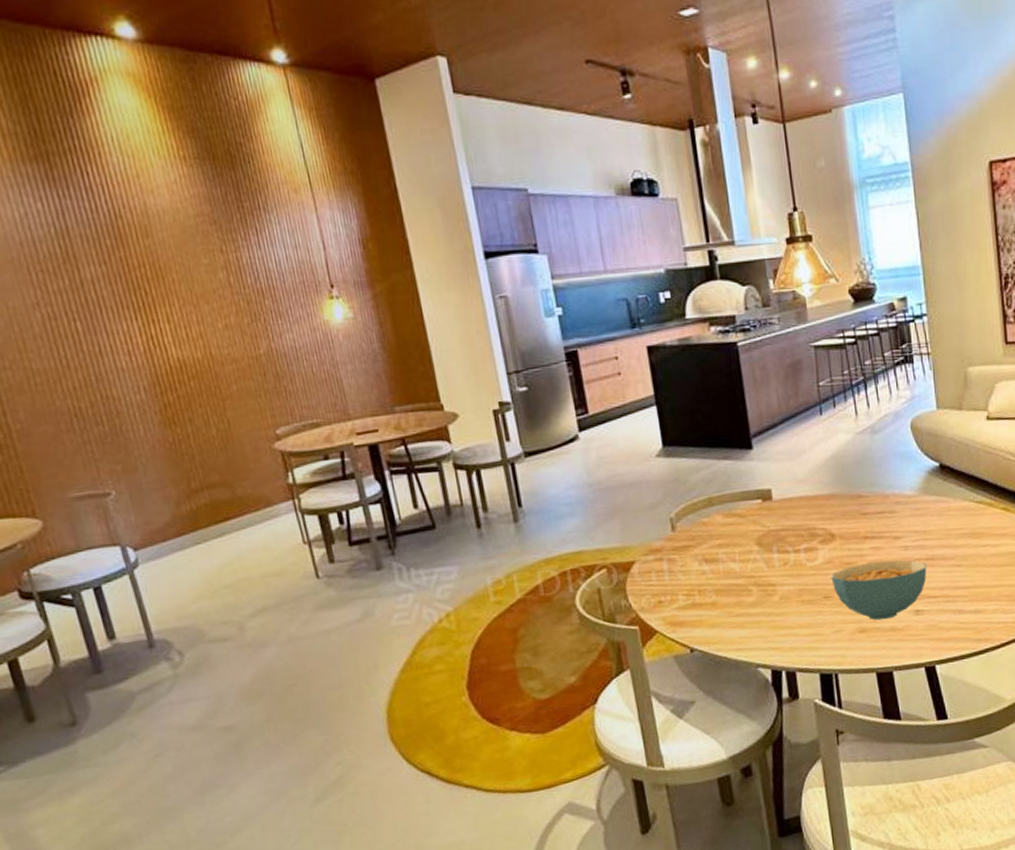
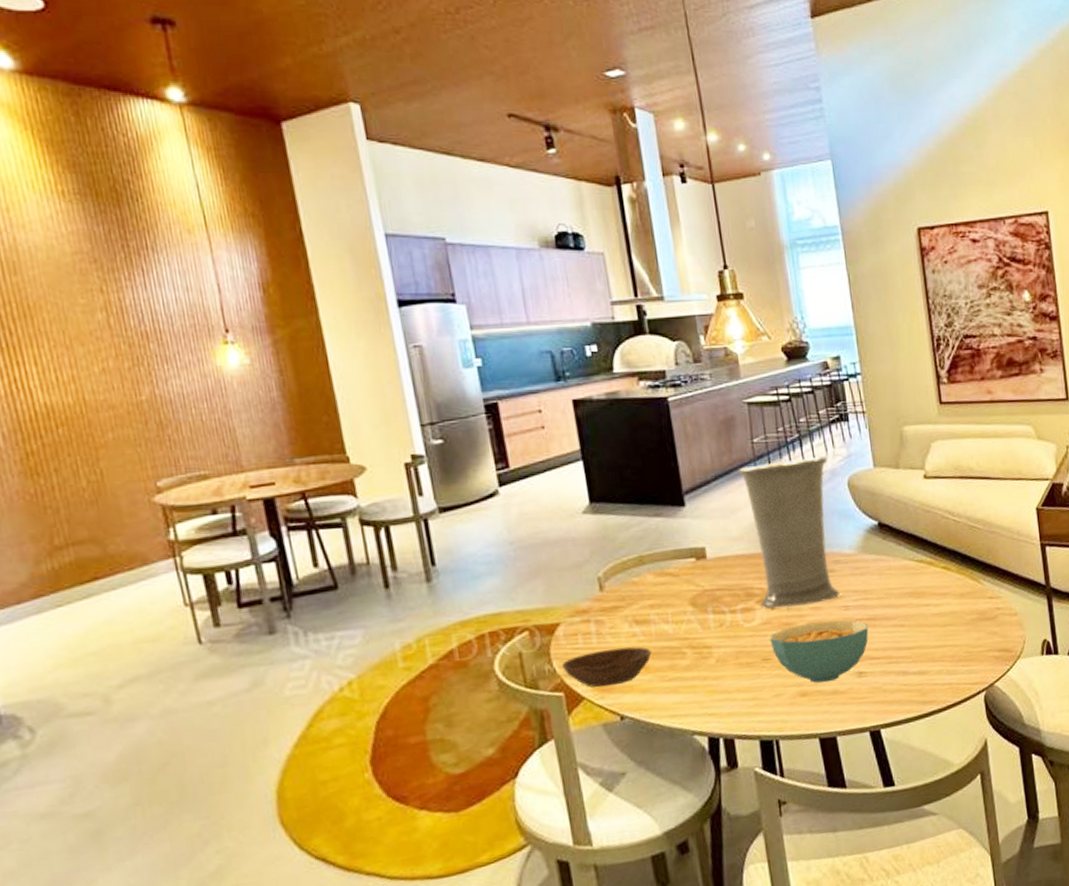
bowl: none [636,584,720,622] -> present [561,647,652,688]
vase: none [804,399,899,548] -> present [738,456,839,608]

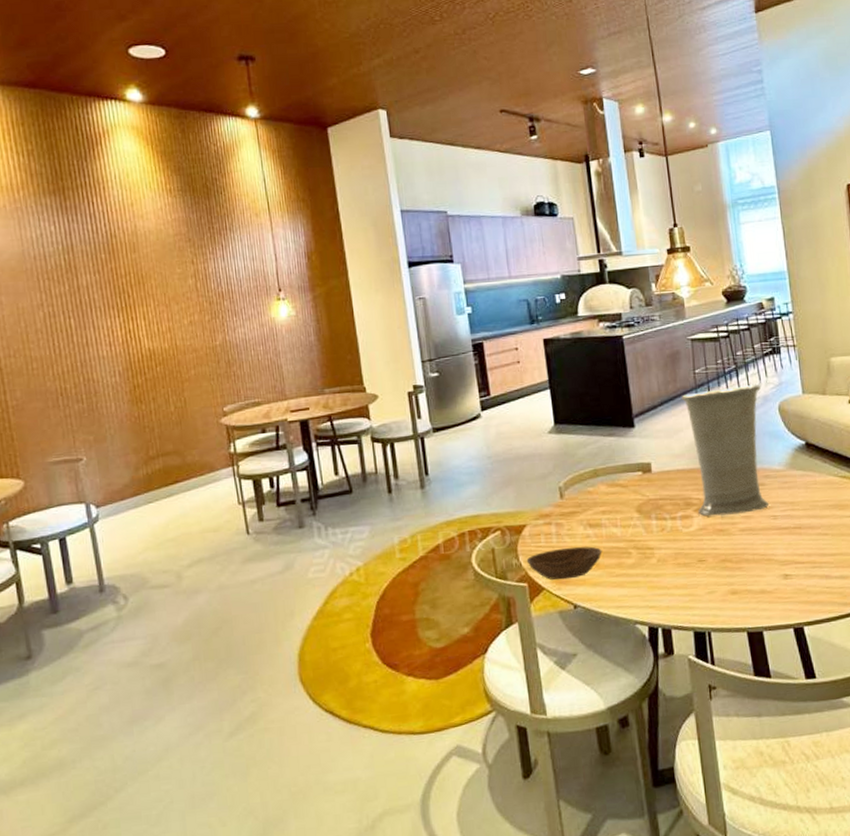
cereal bowl: present [769,620,869,683] -> none [705,528,795,583]

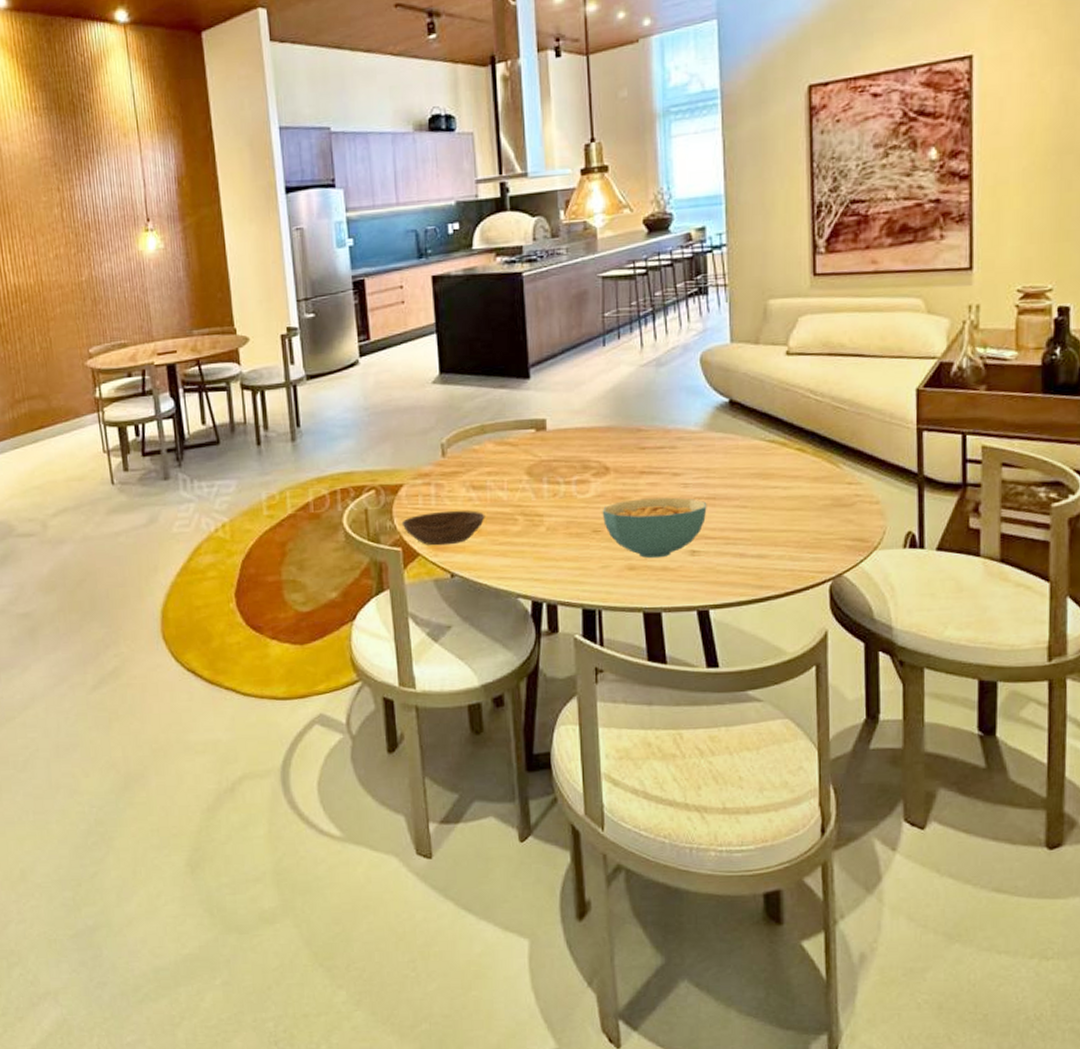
vase: present [681,385,769,516] -> none [586,331,680,482]
cereal bowl: none [705,528,795,583] -> present [602,497,707,559]

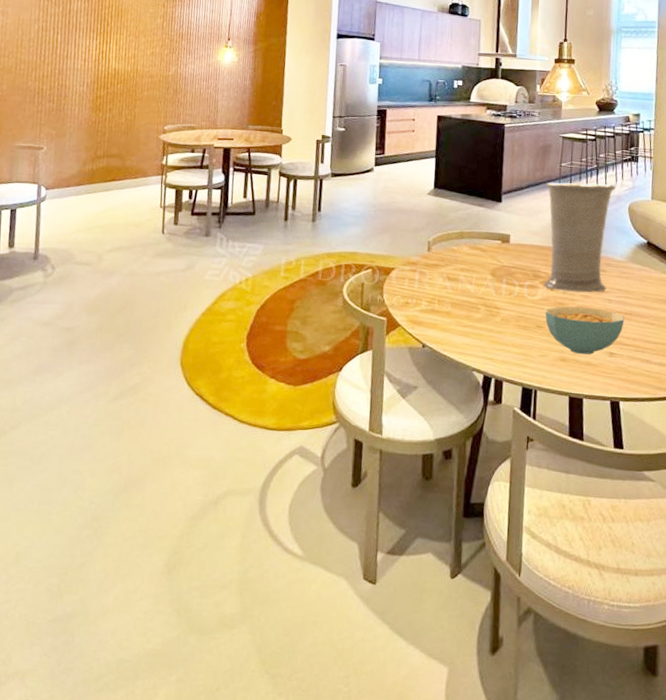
bowl: present [401,510,485,546] -> none [389,293,455,321]
vase: none [586,331,680,482] -> present [544,182,616,293]

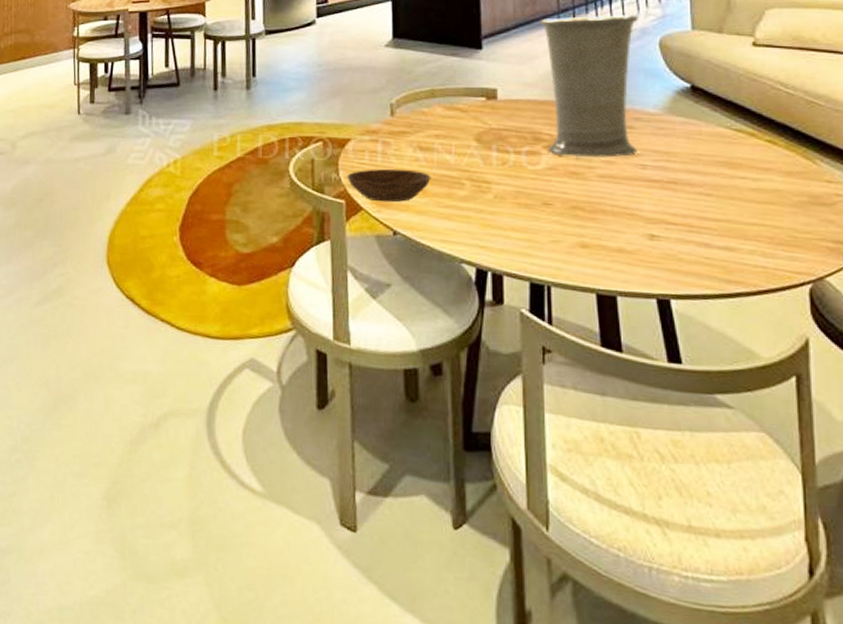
bowl: none [389,293,455,321] -> present [347,168,431,203]
cereal bowl: present [545,306,625,355] -> none [553,176,668,239]

